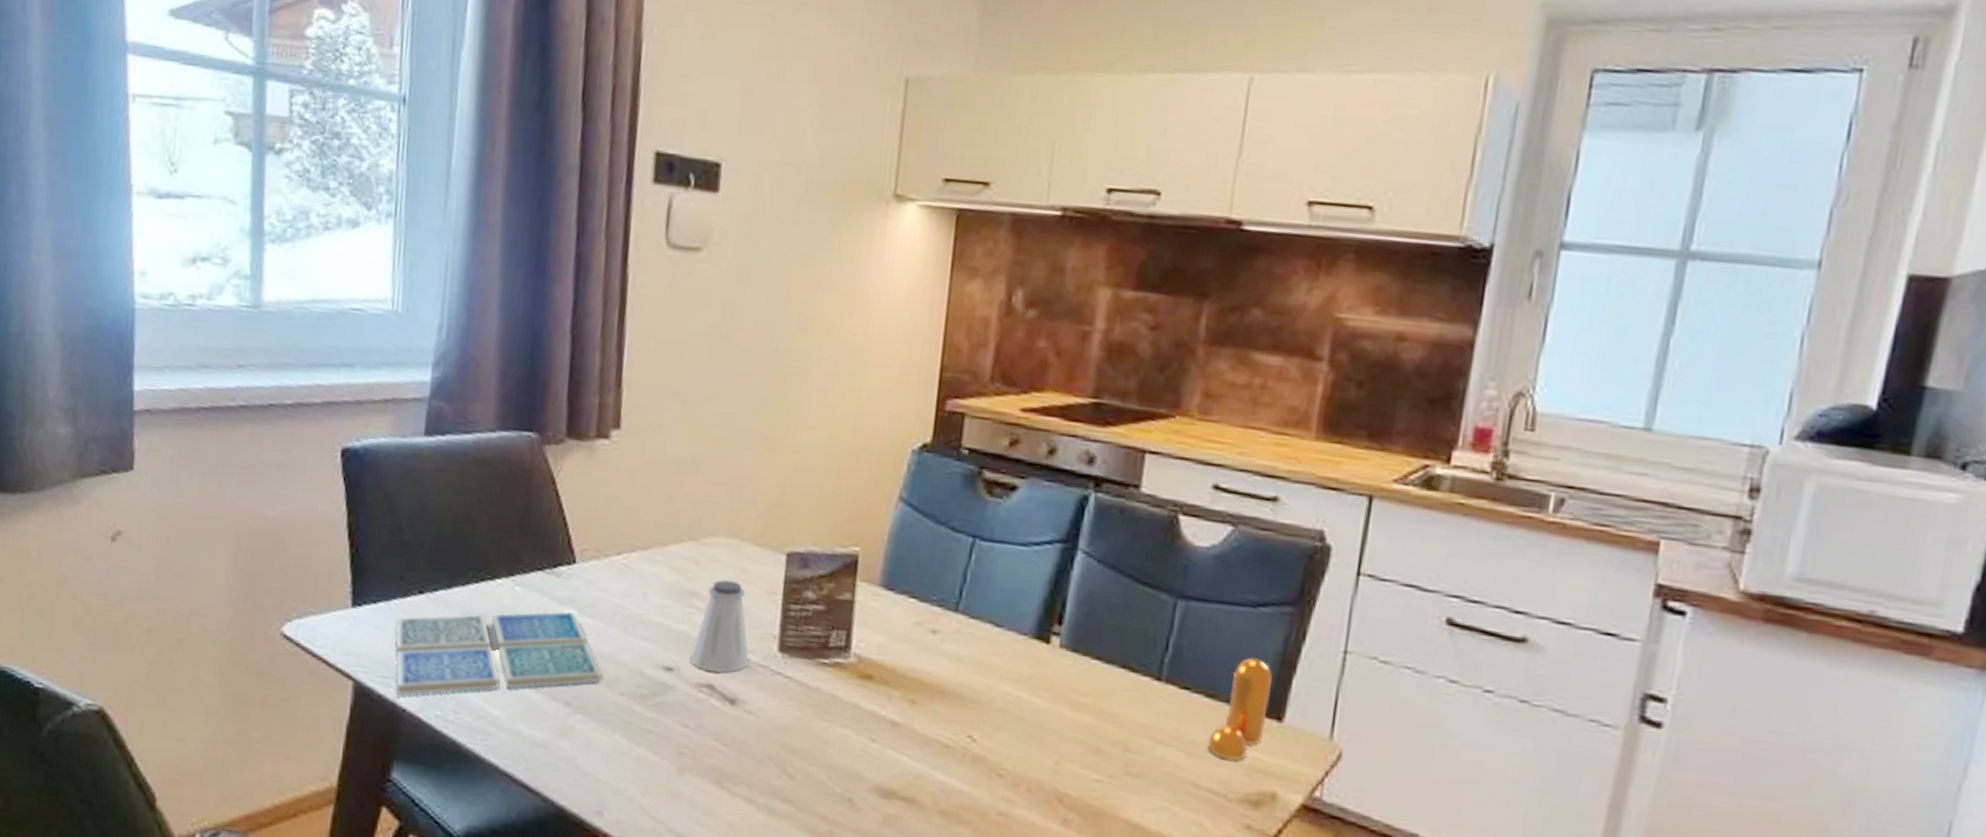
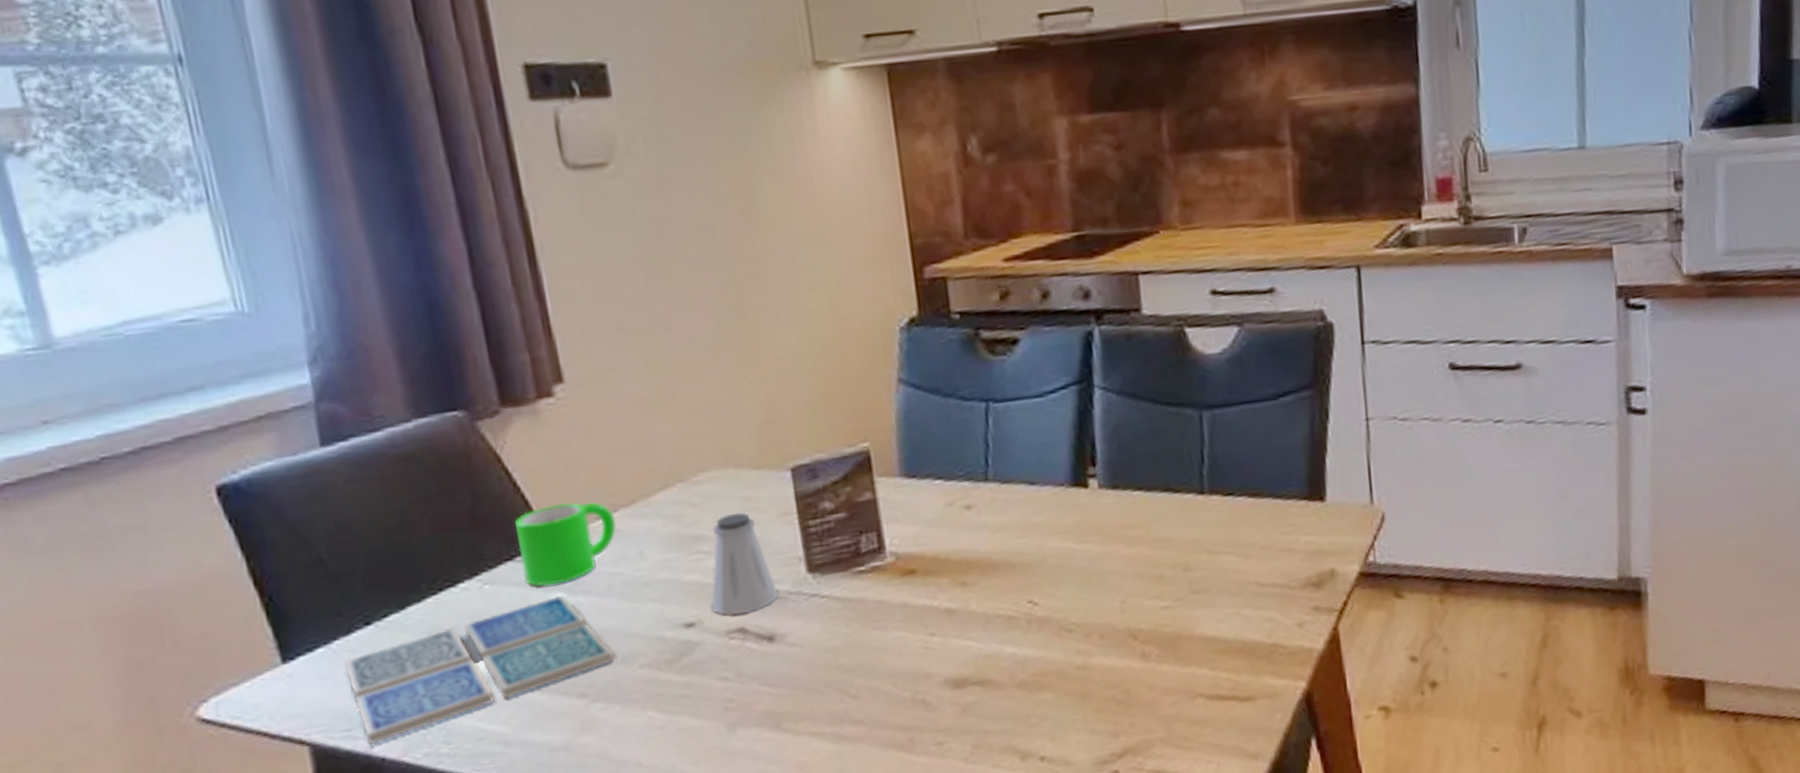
mug: none [548,531,632,603] -> present [515,502,616,586]
pepper shaker: present [1208,657,1272,760] -> none [1262,447,1311,551]

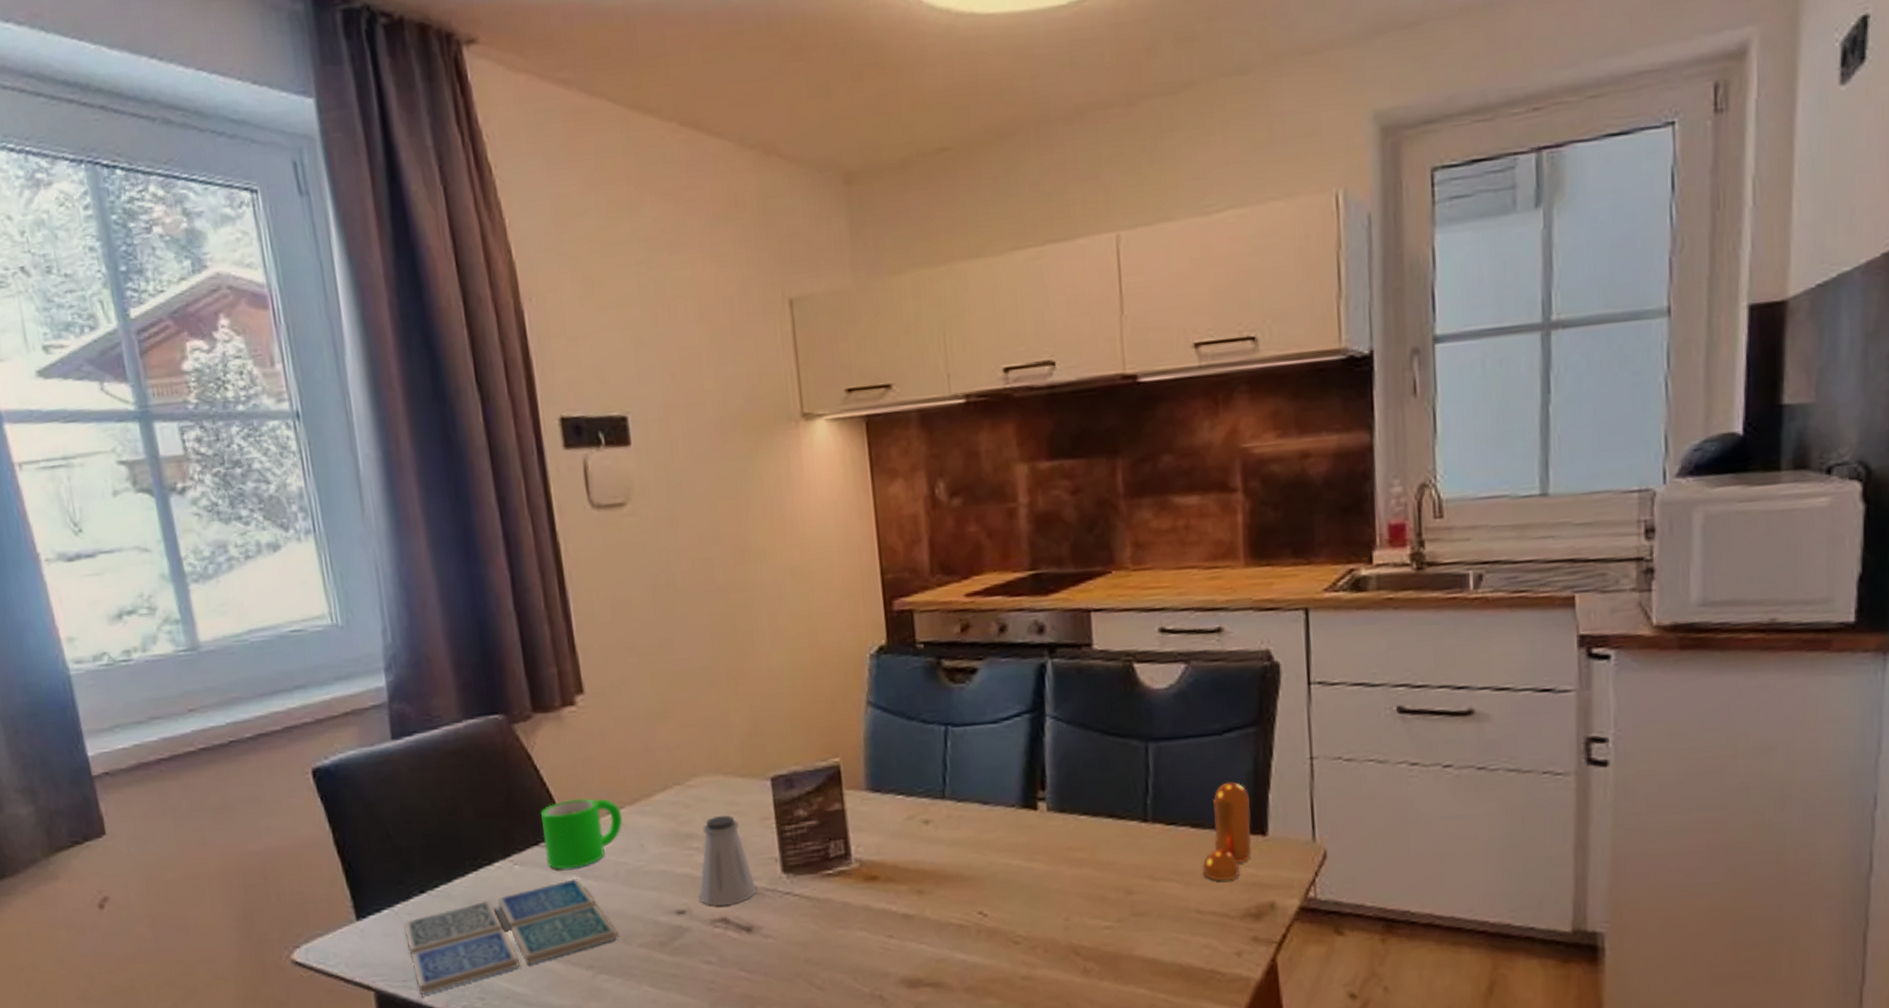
pepper shaker: none [1262,447,1311,551] -> present [1203,781,1252,881]

